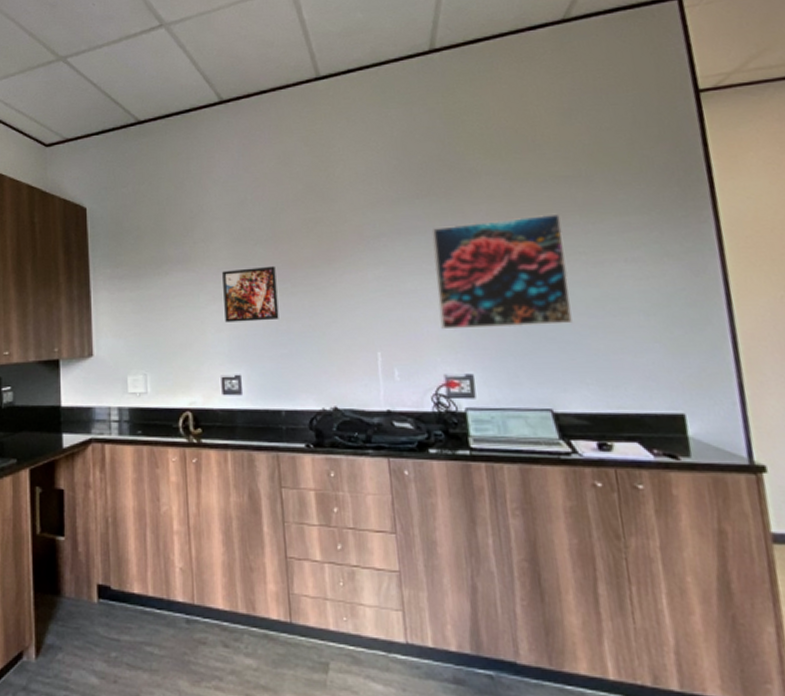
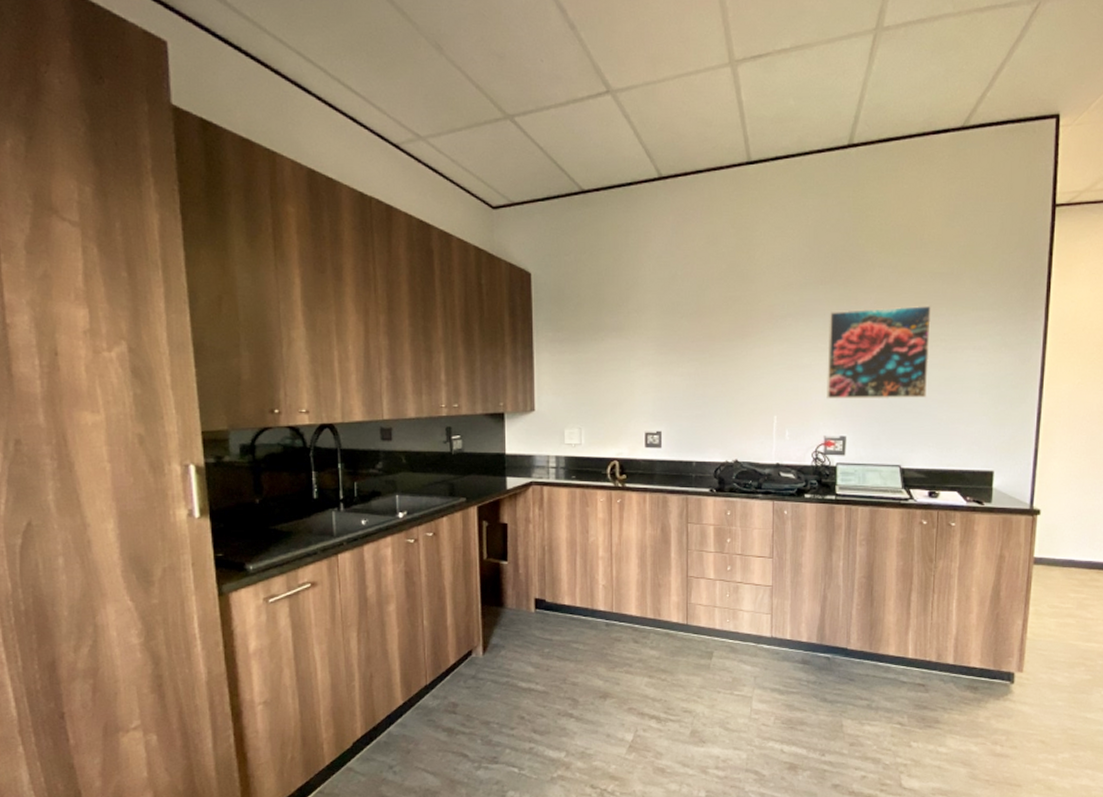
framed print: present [222,265,279,323] -> none [651,337,697,386]

